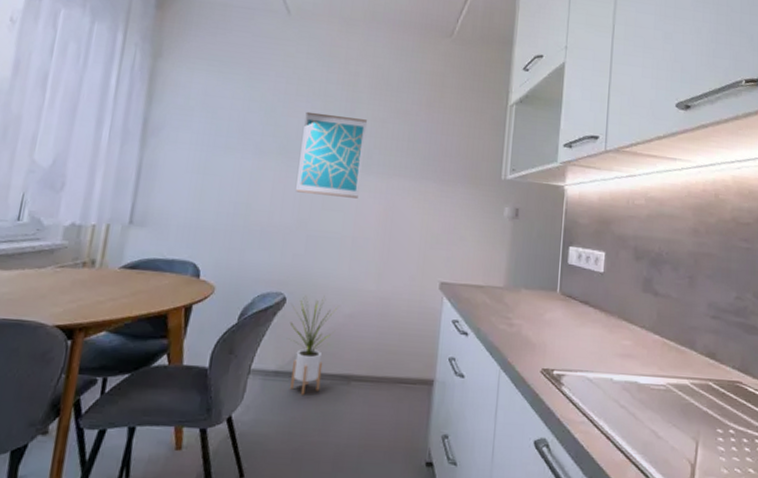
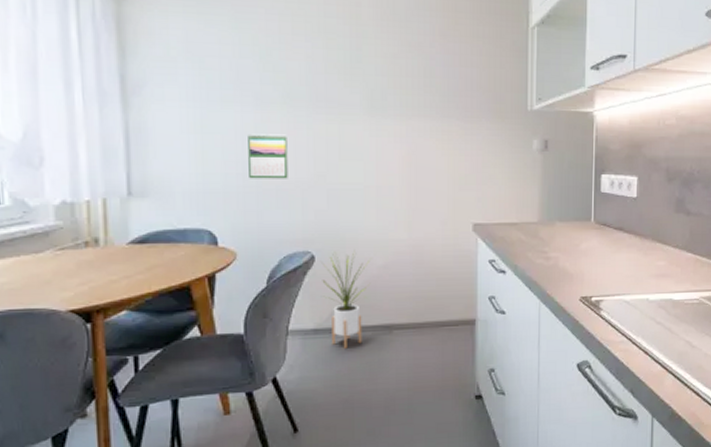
calendar: none [238,178,278,222] -> present [248,134,288,179]
wall art: present [296,111,367,199] -> none [307,52,377,145]

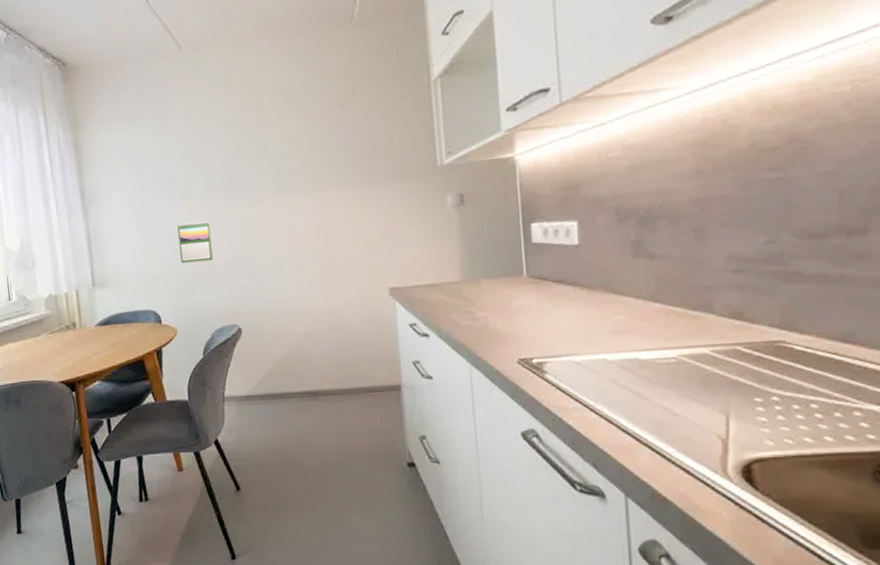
house plant: present [321,251,369,349] -> none [248,322,292,414]

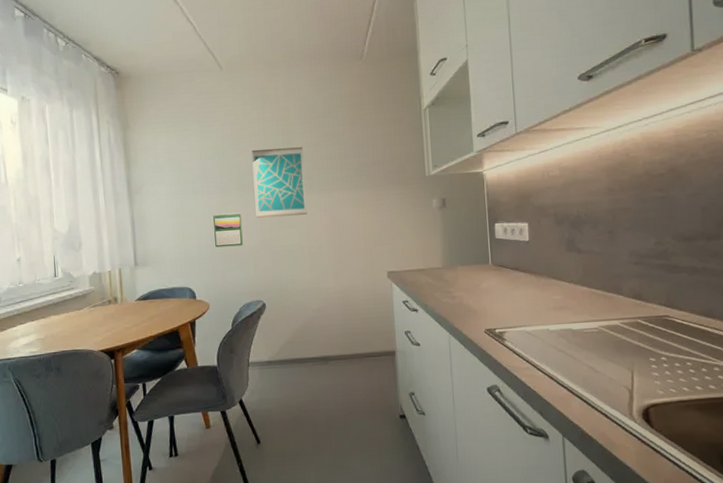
wall art: none [219,138,288,227] -> present [251,147,307,218]

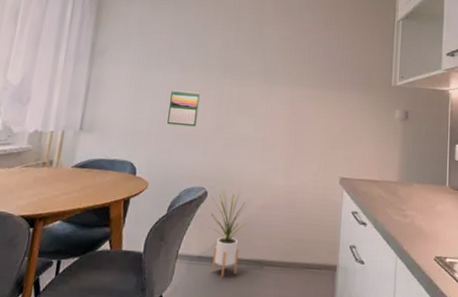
wall art: present [251,147,307,218] -> none [215,33,273,105]
house plant: none [271,298,308,376] -> present [210,191,251,278]

